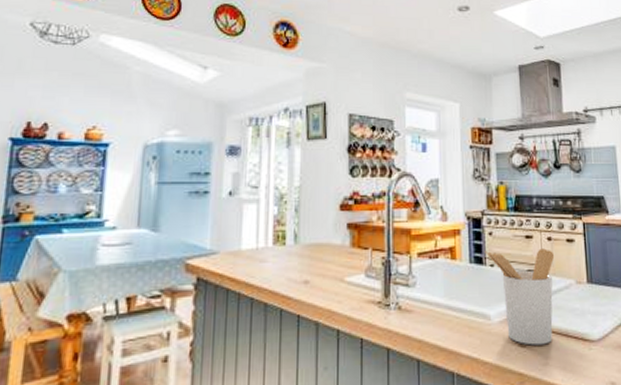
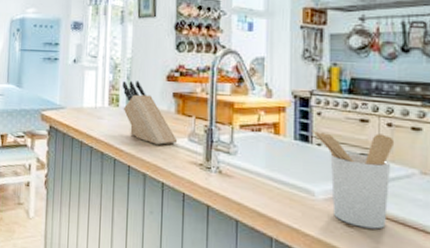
knife block: none [289,213,354,286] -> present [122,81,178,145]

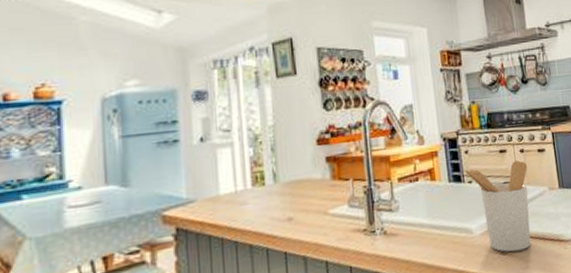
knife block: present [122,81,178,145] -> none [266,151,337,220]

